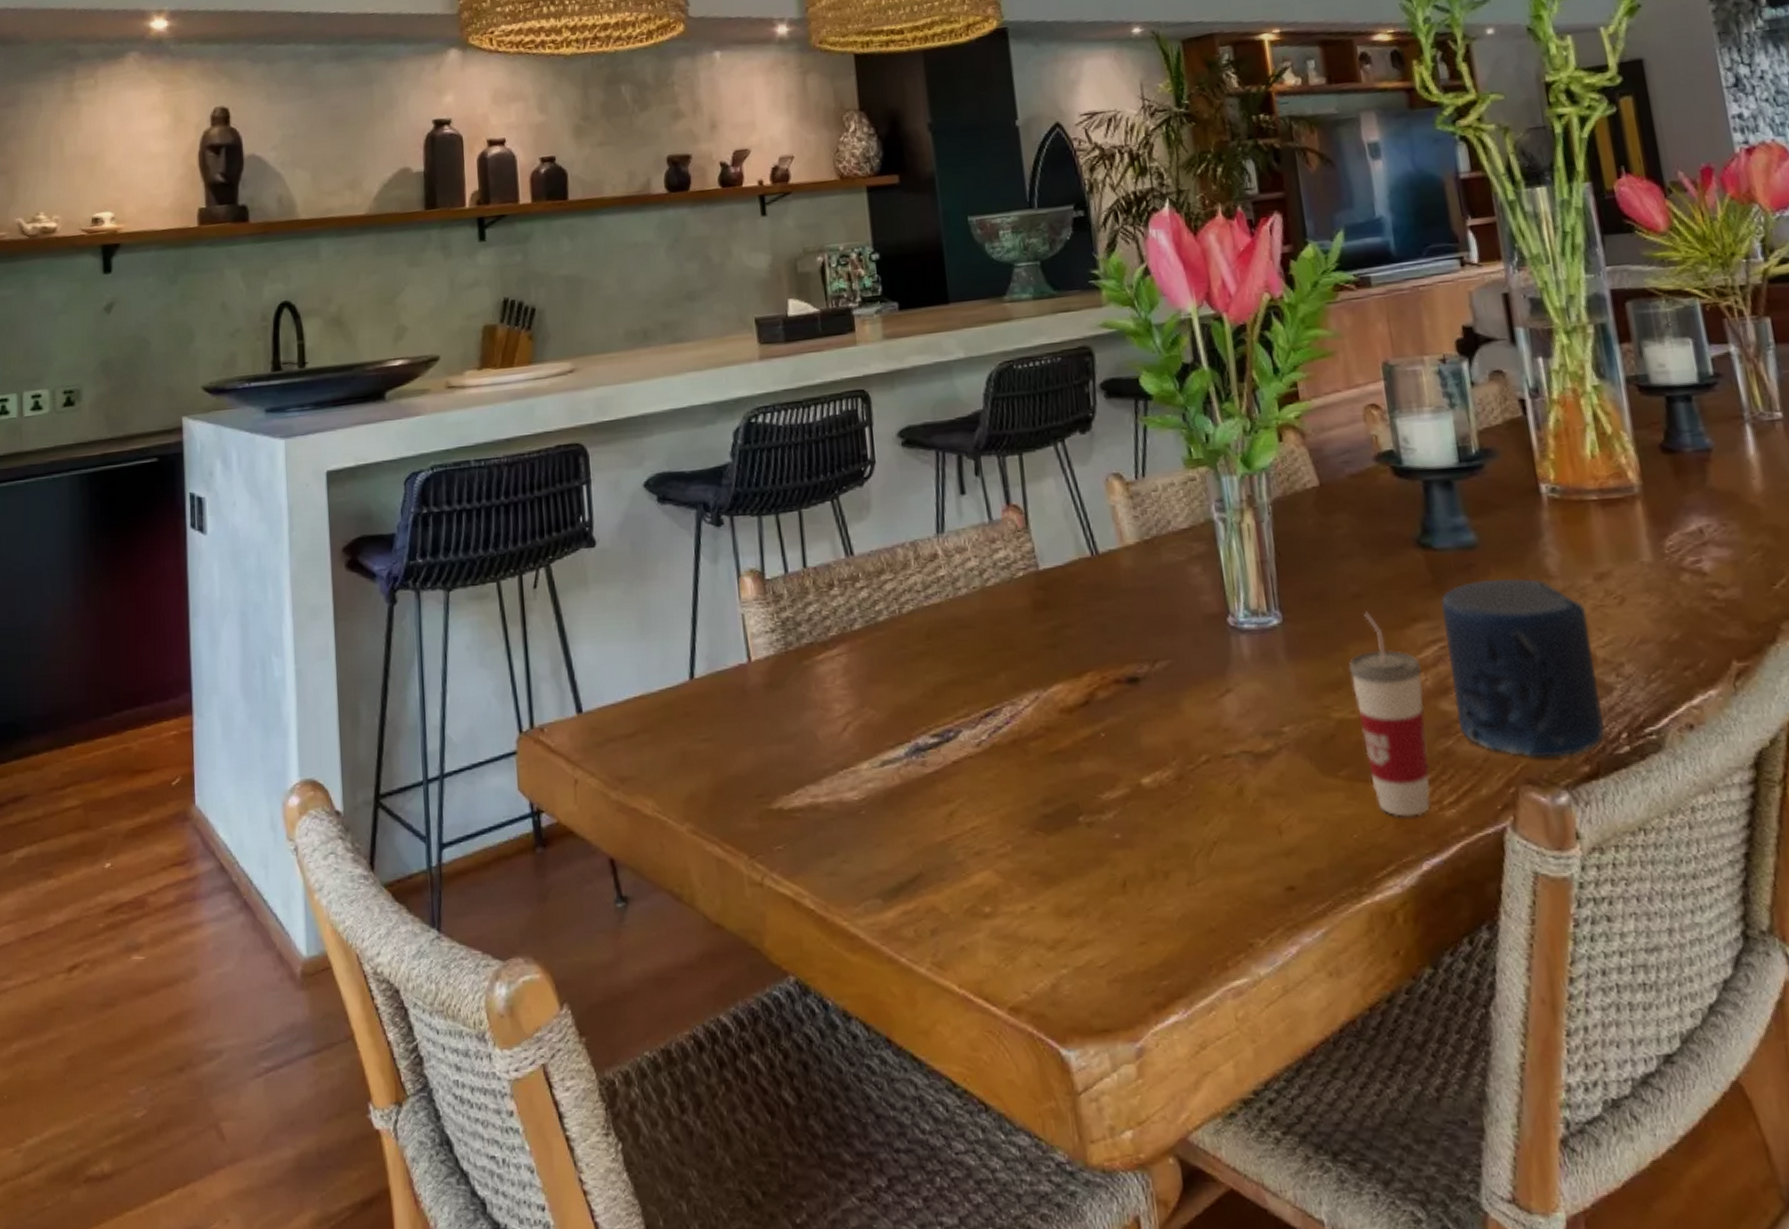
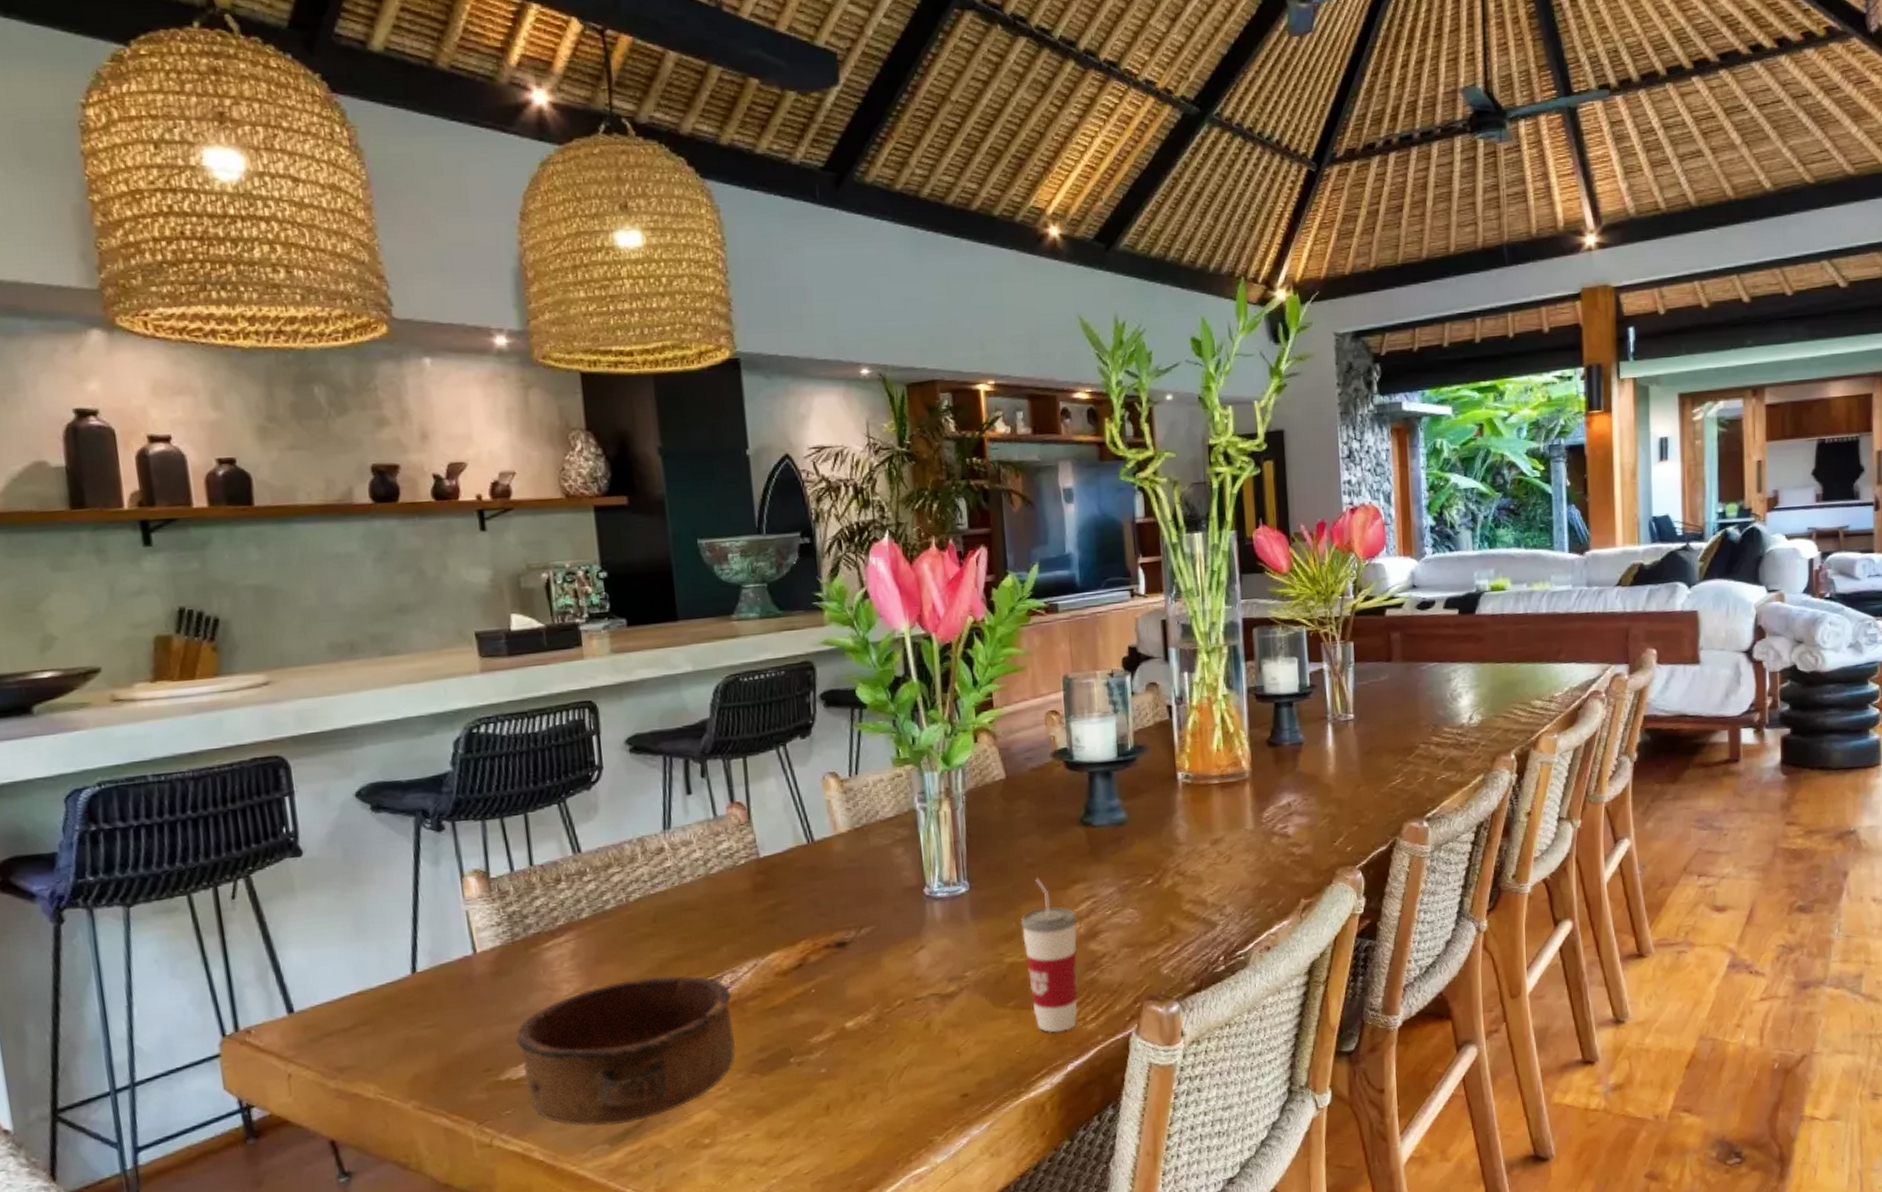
bowl: none [787,702,1018,877] -> present [515,975,736,1127]
candle: present [1441,578,1604,758] -> none [1096,846,1208,981]

